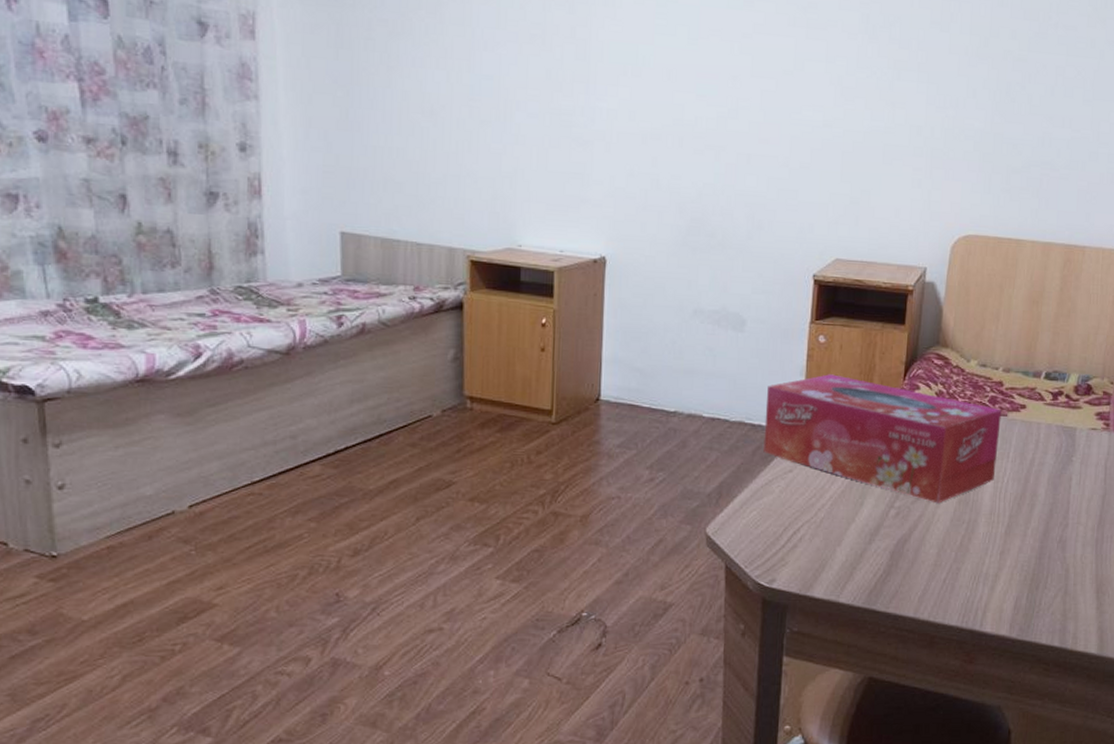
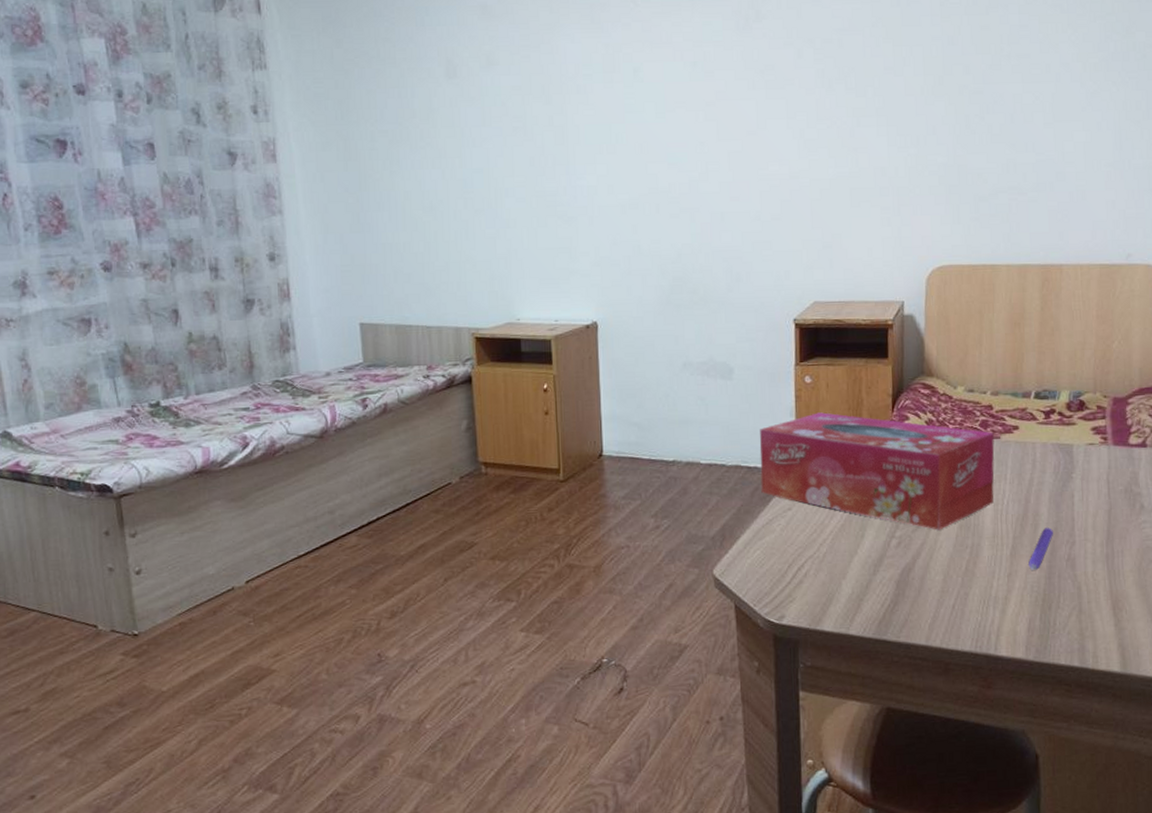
pen: none [1021,508,1048,551] -> present [1029,527,1053,571]

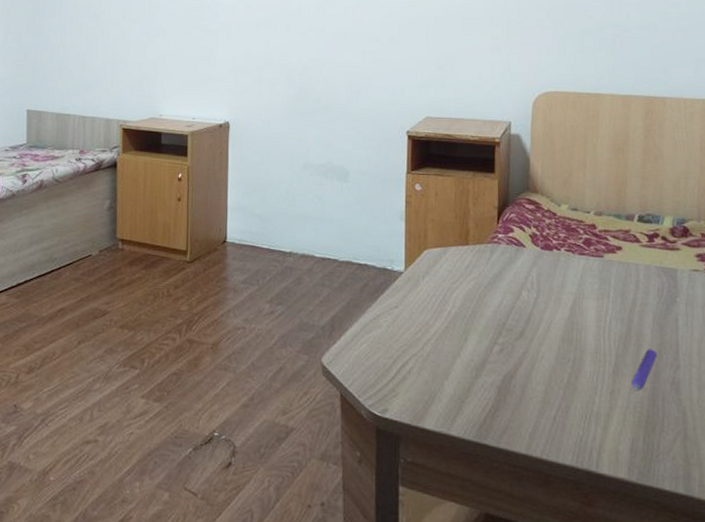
tissue box: present [759,412,995,530] -> none [370,218,598,341]

